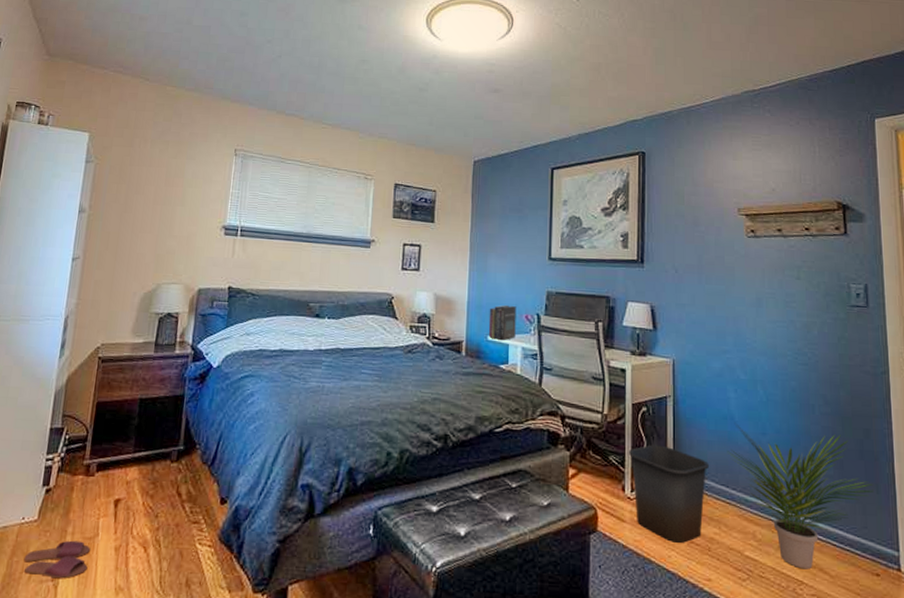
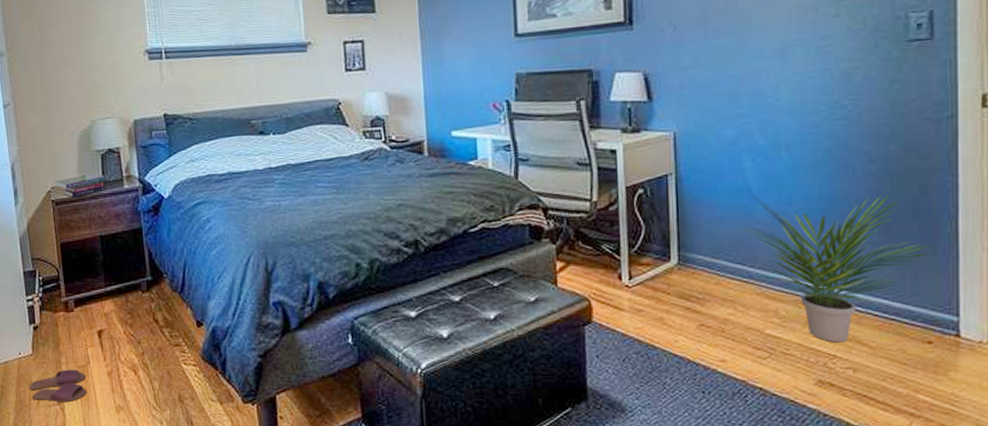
books: none [105,334,159,357] -> present [54,173,106,198]
books: present [488,305,517,340] -> none [450,94,483,135]
waste bin: present [629,445,709,543] -> none [625,228,721,327]

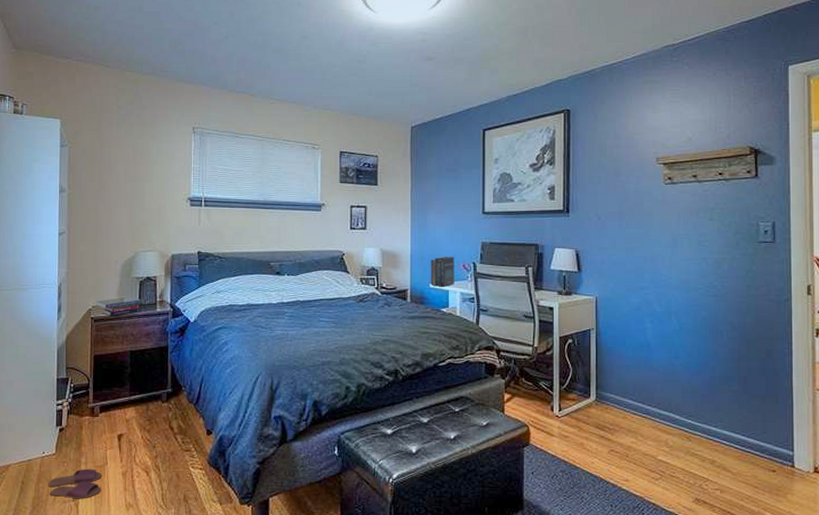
books: none [450,94,483,135] -> present [430,256,455,287]
potted plant: present [743,195,929,343] -> none [643,349,773,469]

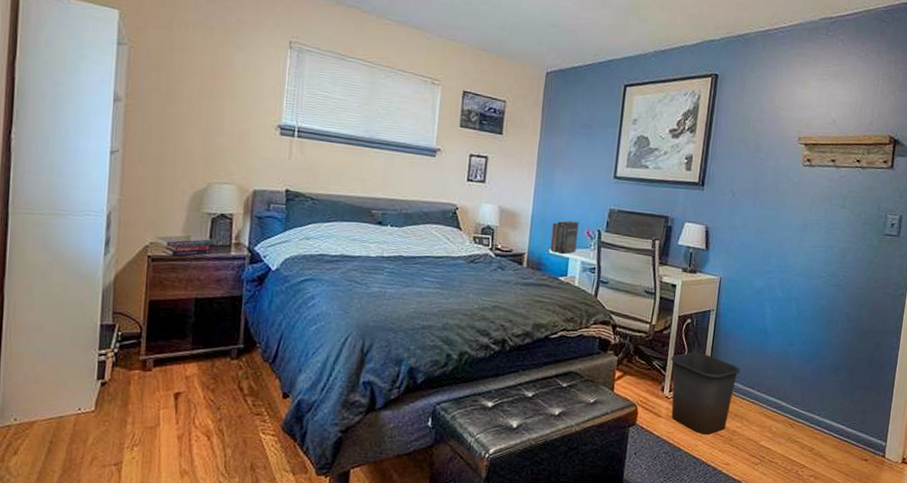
slippers: present [48,468,102,498] -> none [83,429,152,463]
waste bin: none [557,371,627,451] -> present [671,352,740,435]

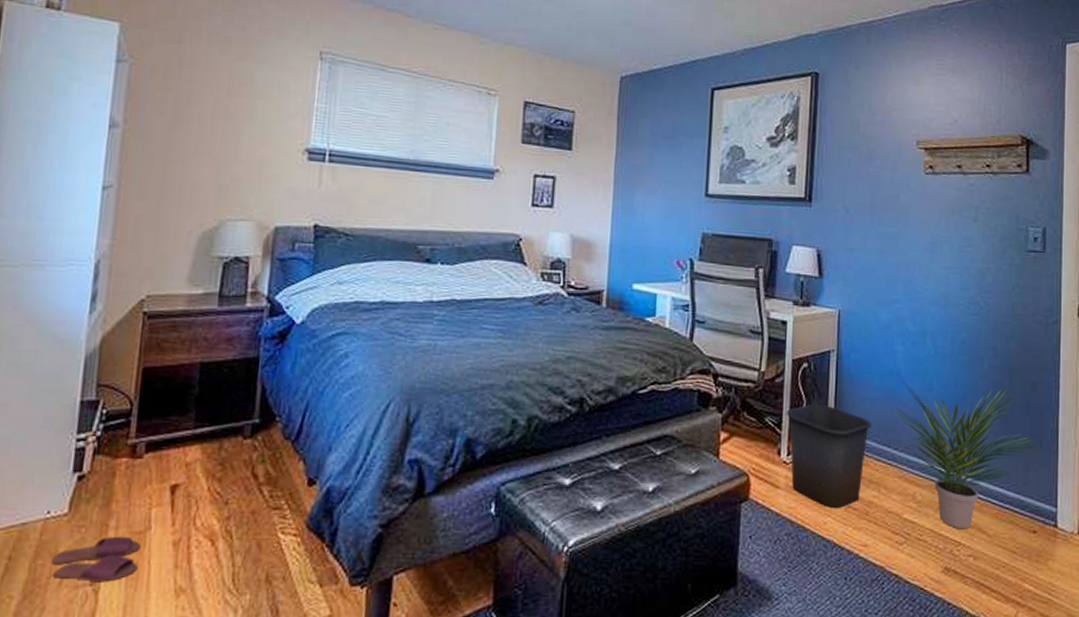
slippers: none [83,429,152,463] -> present [51,536,140,581]
books: present [154,234,213,257] -> none [152,283,224,312]
books: present [550,220,579,254] -> none [633,248,667,289]
potted plant: none [757,335,876,456] -> present [891,378,1037,530]

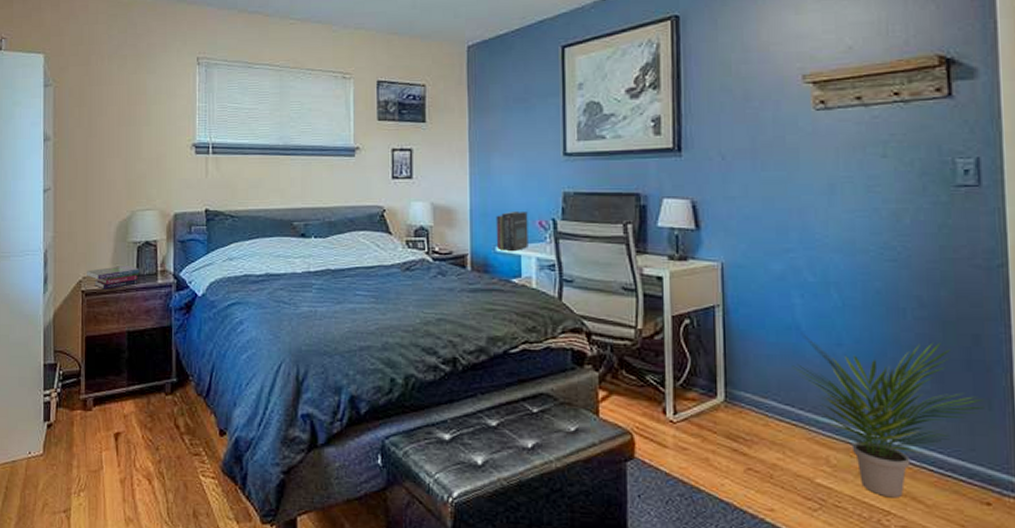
slippers: present [51,536,140,581] -> none [35,473,96,510]
books: none [152,283,224,312] -> present [87,265,140,290]
books: none [633,248,667,289] -> present [496,210,528,251]
waste bin: present [787,404,871,508] -> none [670,361,769,470]

